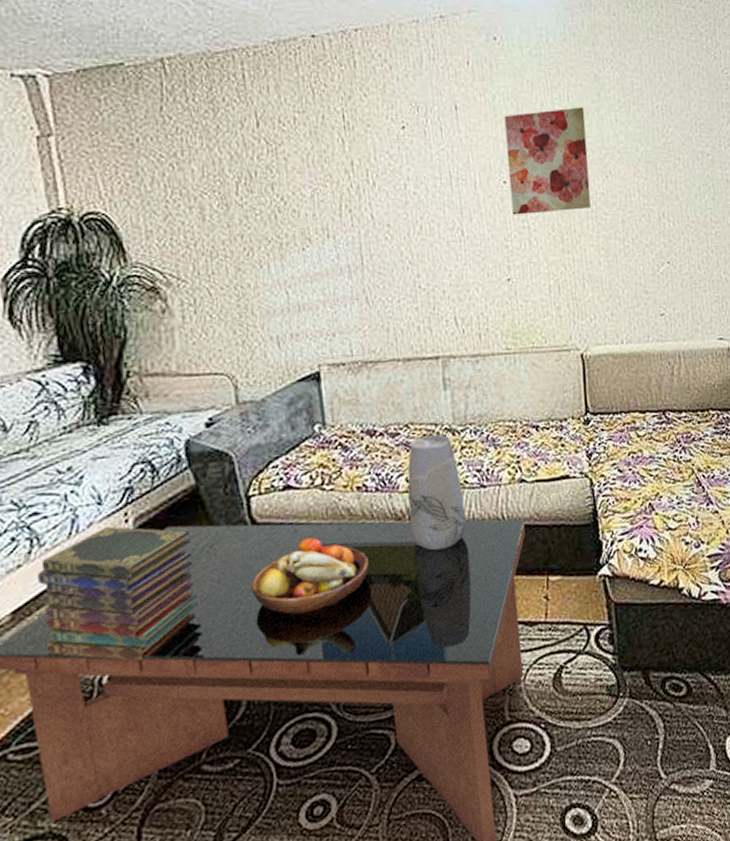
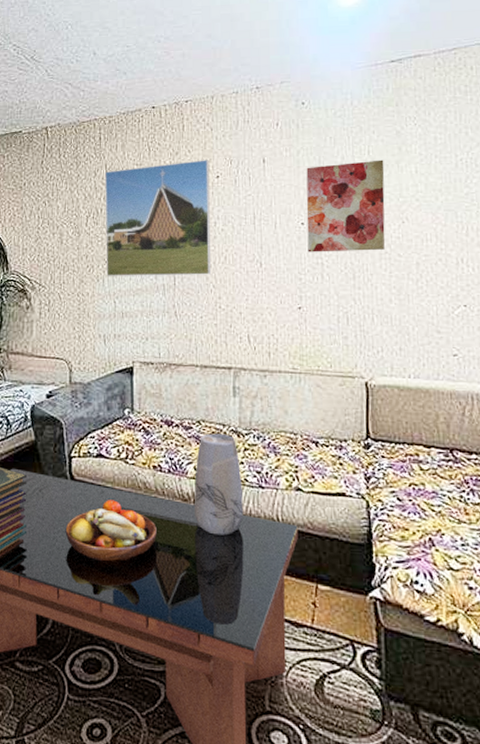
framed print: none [256,106,405,260] -> present [105,160,211,276]

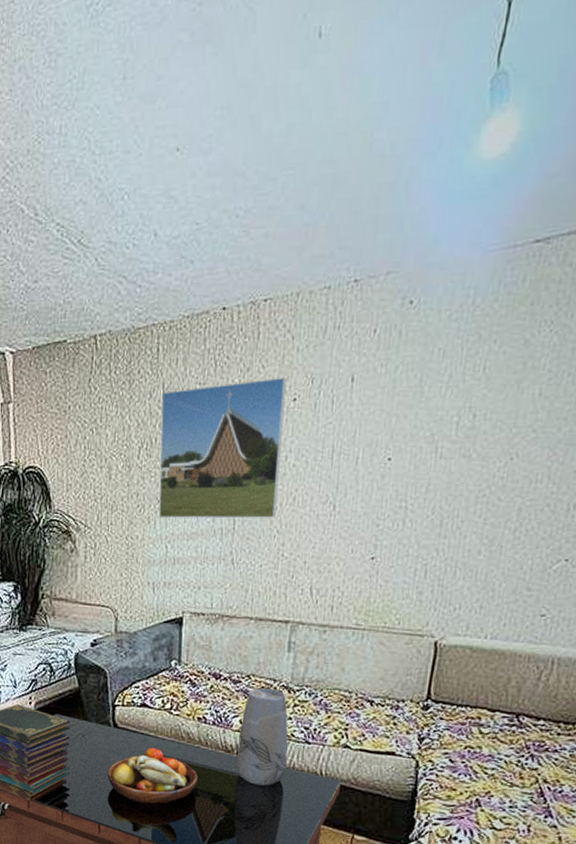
wall art: present [306,159,385,252] -> none [391,378,502,494]

